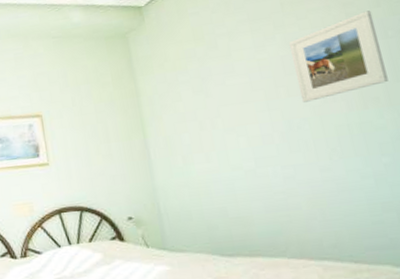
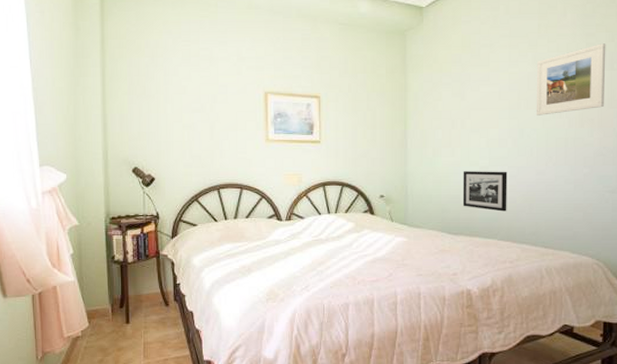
picture frame: none [224,172,292,222] -> present [462,171,508,212]

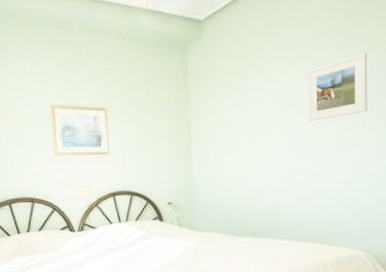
picture frame: present [462,171,508,212] -> none [244,174,285,213]

